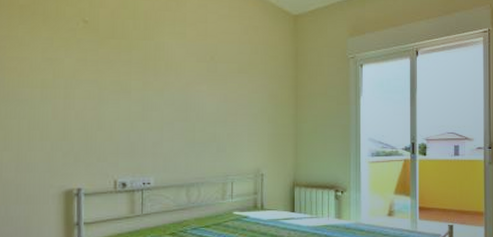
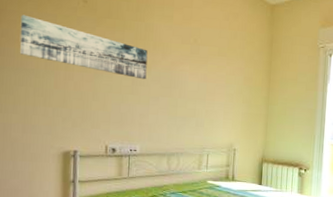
wall art: none [10,39,159,104] -> present [19,14,148,80]

